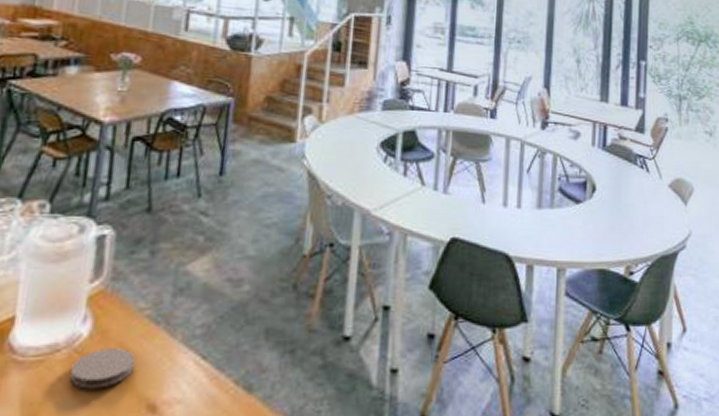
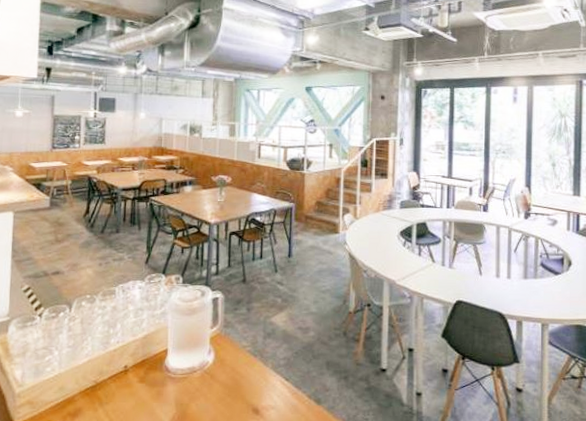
coaster: present [69,348,135,389] -> none [203,371,242,397]

